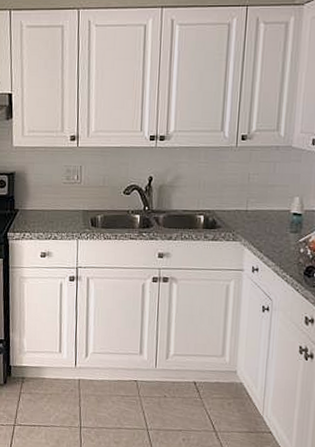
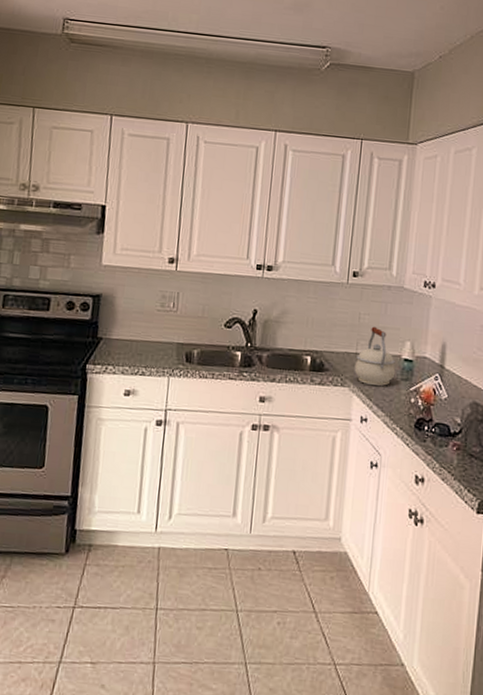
kettle: none [245,185,285,239] -> present [354,326,396,386]

